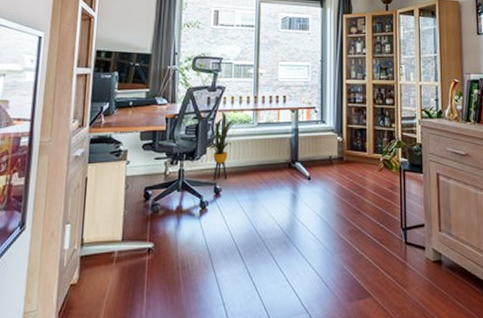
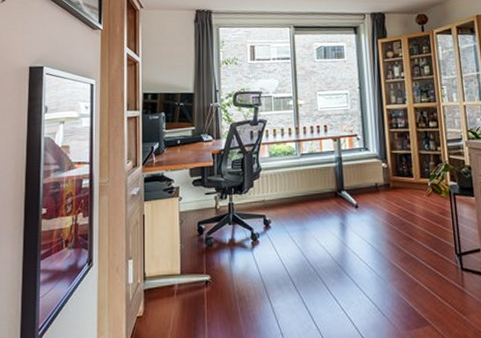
house plant: present [209,111,245,180] -> none [256,144,288,212]

